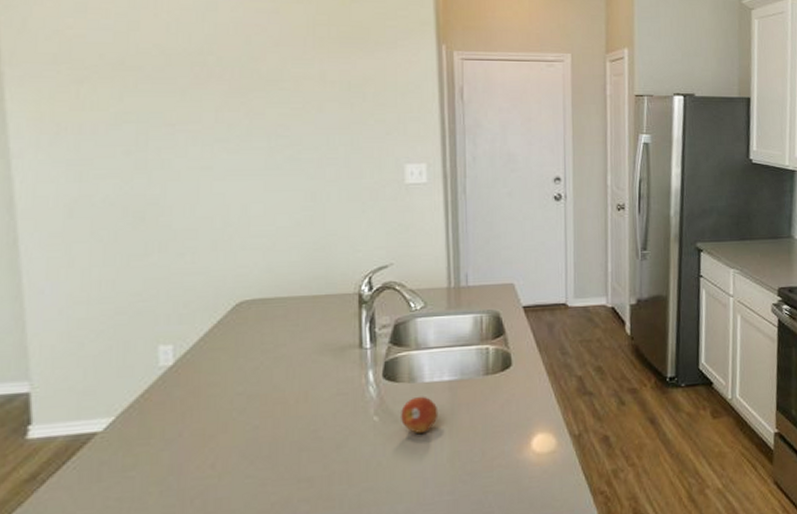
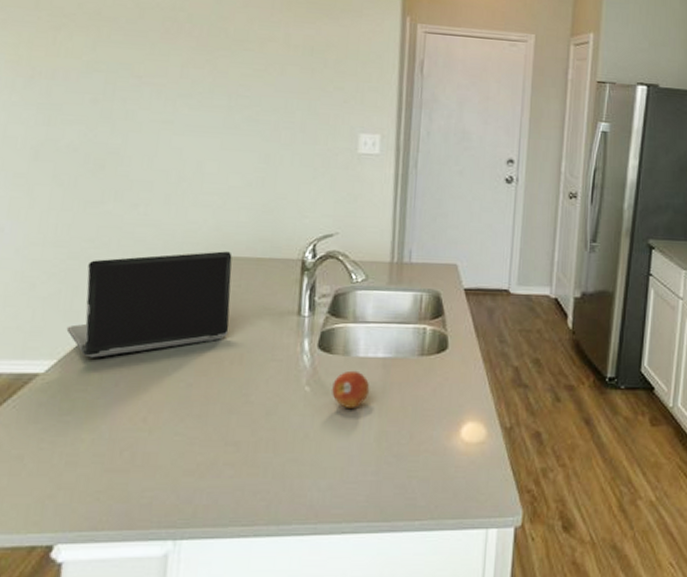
laptop computer: none [121,292,291,411] -> present [66,251,232,358]

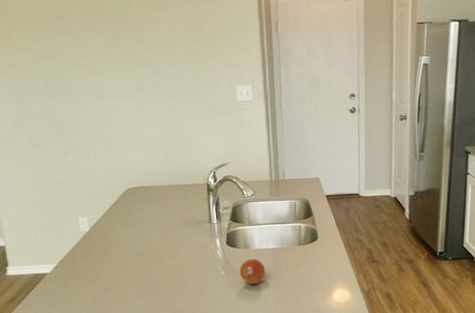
laptop computer: present [66,251,232,358] -> none [58,182,164,261]

